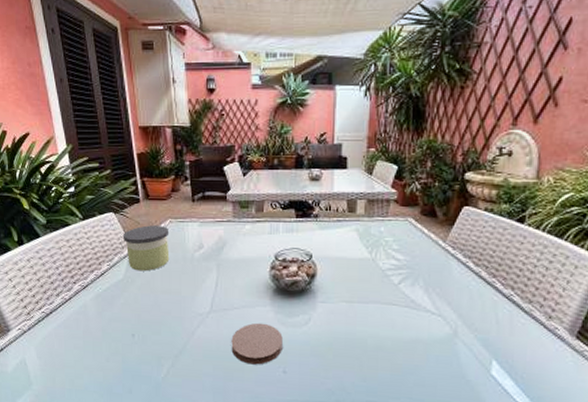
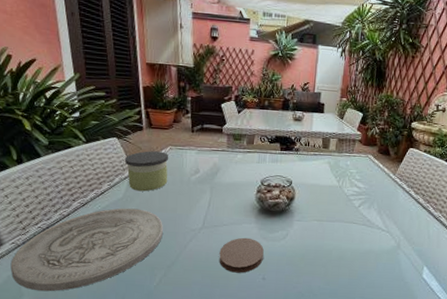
plate: none [18,290,168,381] -> present [10,208,163,292]

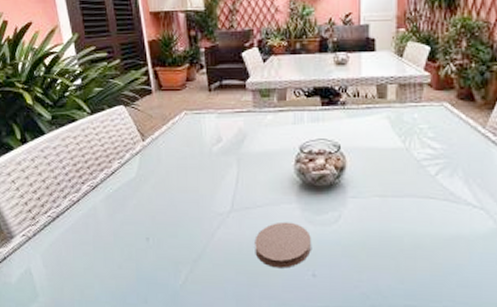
plate: present [10,208,163,292] -> none [23,189,185,292]
candle: present [124,151,169,192] -> none [134,118,186,169]

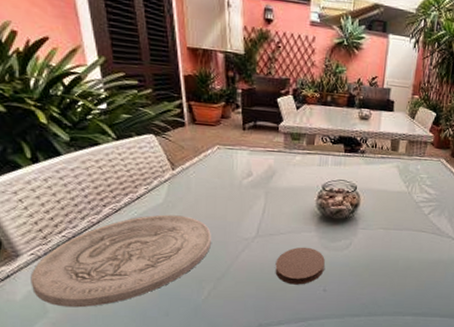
plate: none [23,189,185,292] -> present [30,214,211,308]

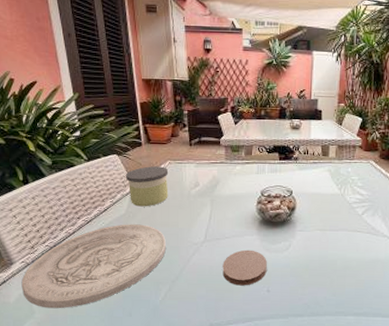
candle: none [163,150,217,197] -> present [125,166,169,207]

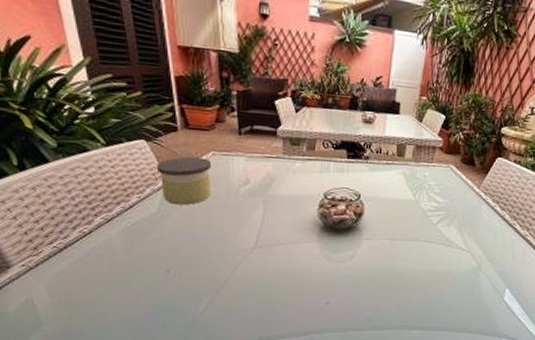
plate: present [21,224,166,309] -> none [22,224,208,320]
coaster: present [222,249,267,286] -> none [275,258,328,298]

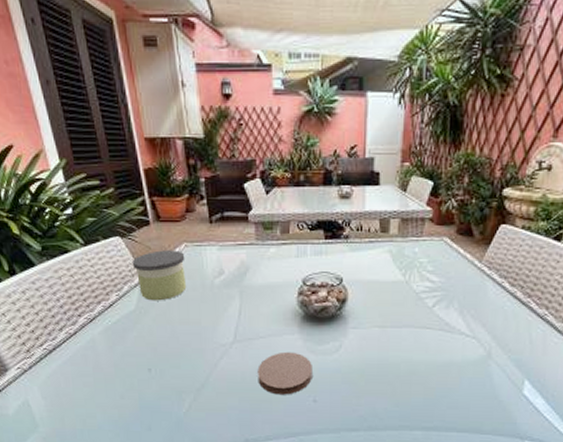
coaster: none [275,258,328,298] -> present [257,351,312,395]

